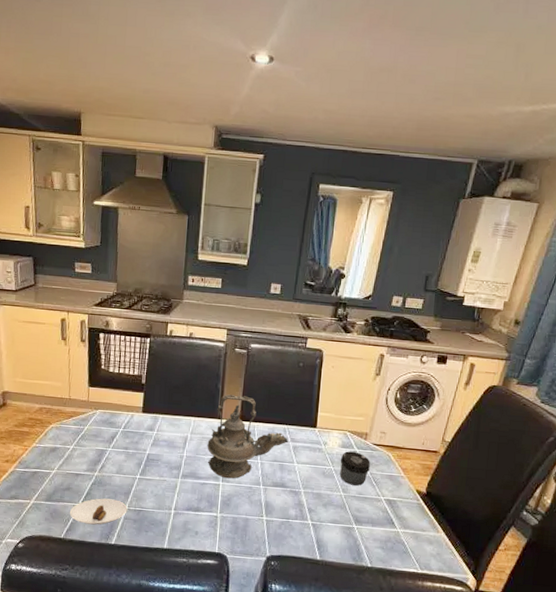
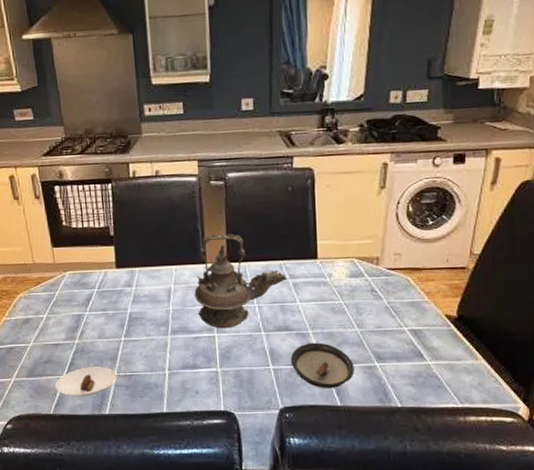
saucer: none [282,500,336,544] -> present [290,342,355,389]
jar: present [340,451,370,486] -> none [350,280,387,319]

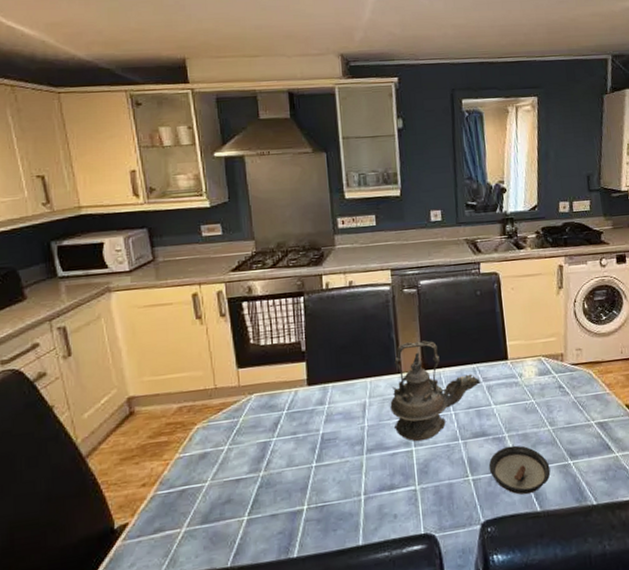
saucer: present [54,366,117,396] -> none [234,500,307,541]

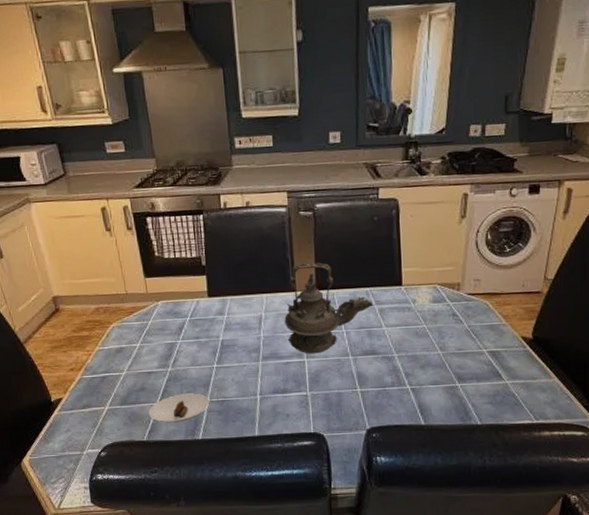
saucer: none [234,500,307,541] -> present [148,393,210,423]
saucer: present [488,445,551,495] -> none [377,365,437,410]

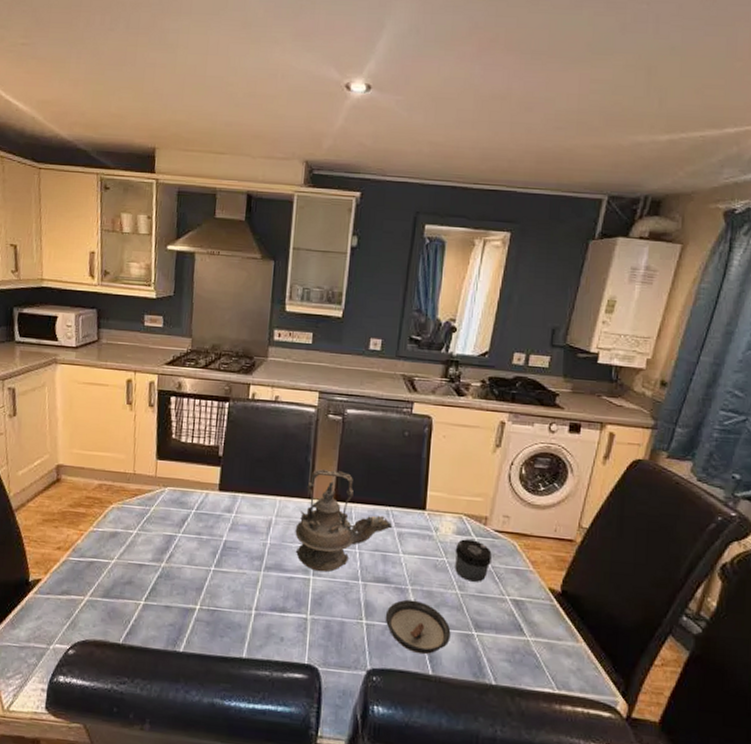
saucer: present [148,393,210,423] -> none [130,594,200,628]
saucer: none [377,365,437,410] -> present [385,599,451,655]
jar: none [433,305,467,342] -> present [455,539,492,582]

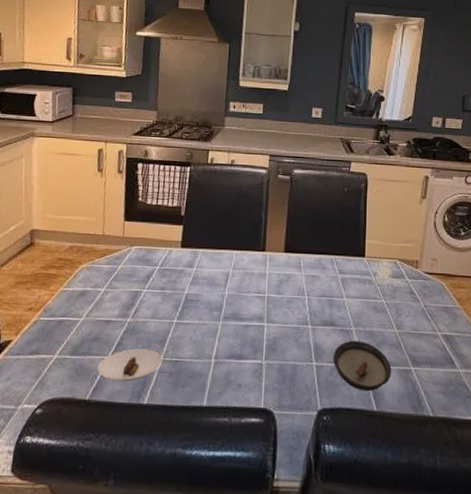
saucer: none [130,594,200,628] -> present [97,348,163,382]
teapot: present [295,469,393,573] -> none [250,224,337,319]
jar: present [455,539,492,582] -> none [391,282,423,321]

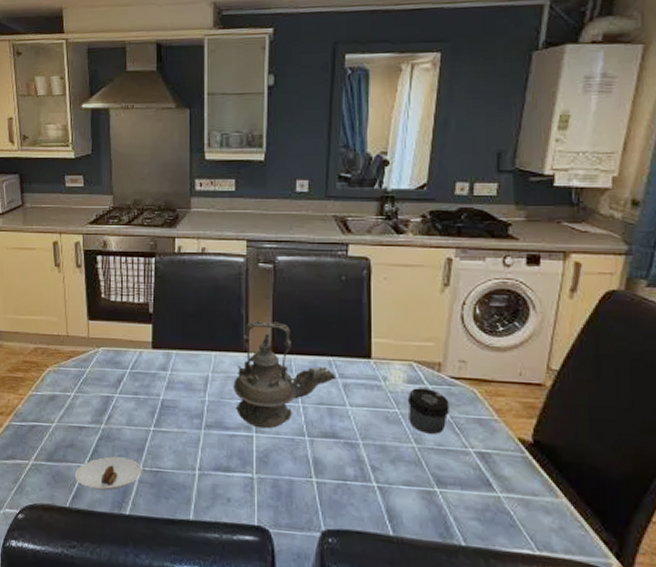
teapot: none [250,224,337,319] -> present [233,321,337,429]
saucer: present [333,340,391,392] -> none [336,455,410,514]
jar: none [391,282,423,321] -> present [407,388,449,434]

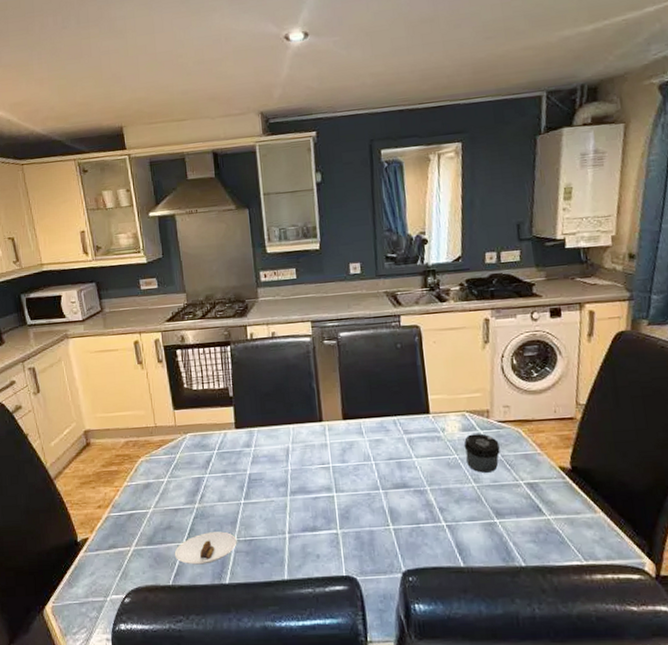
teapot: present [233,321,337,429] -> none [312,391,402,488]

